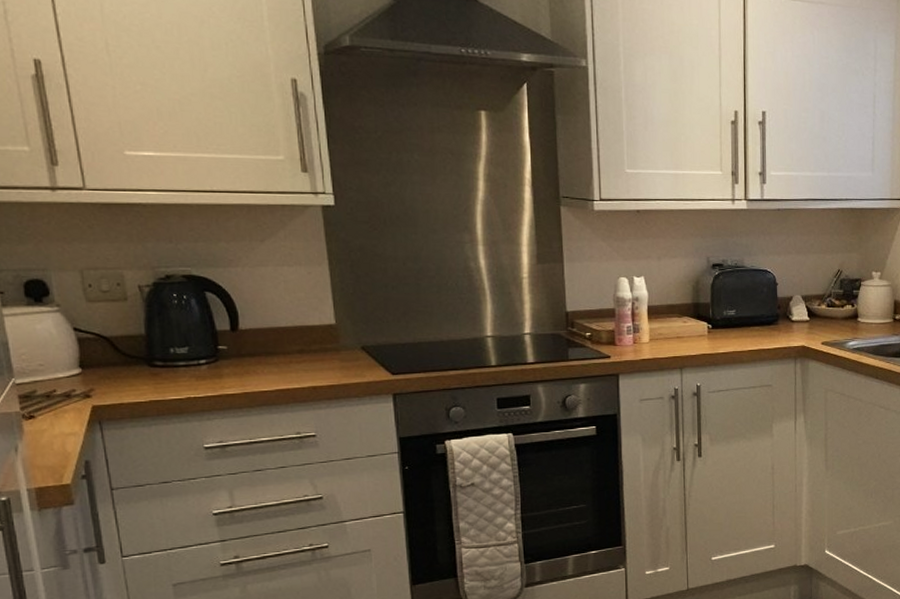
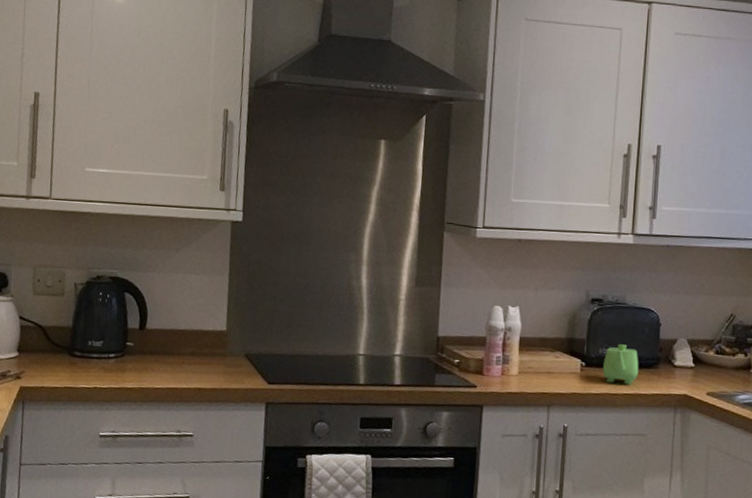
teapot: none [728,305,761,342] -> present [602,344,639,385]

